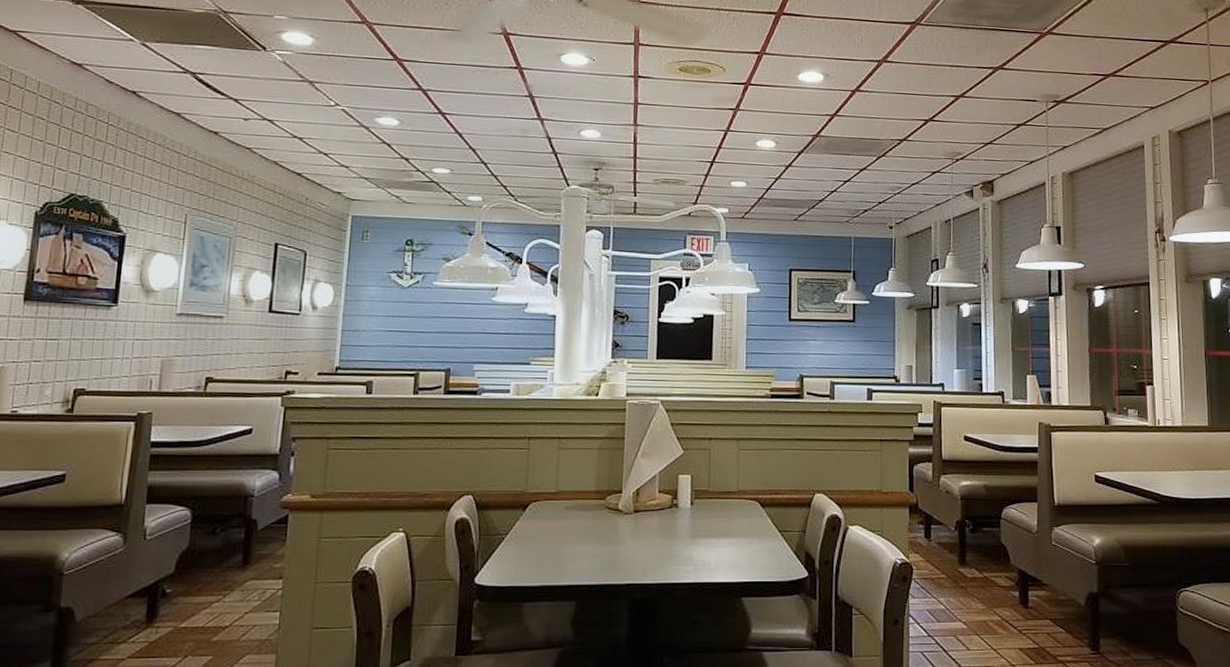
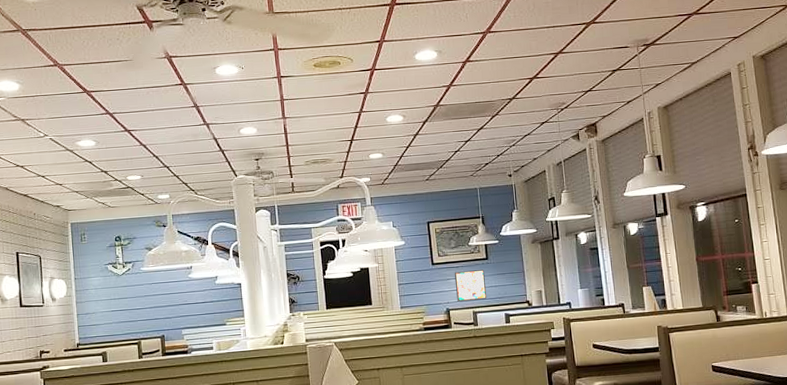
wall art: none [813,332,849,369] -> present [454,270,487,302]

